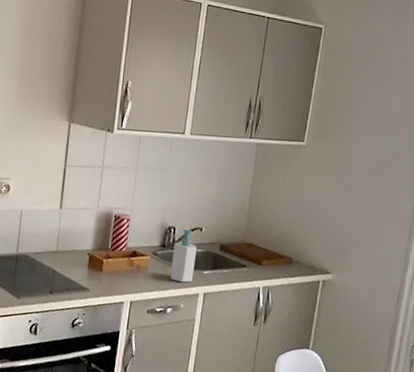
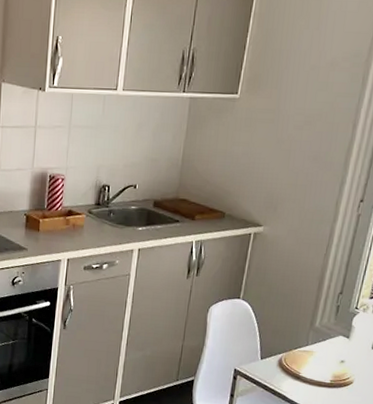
soap bottle: present [170,229,197,283] -> none [105,187,132,240]

